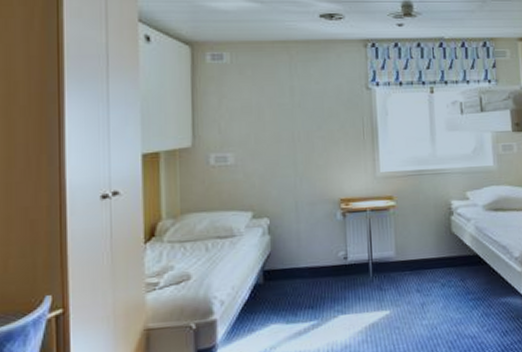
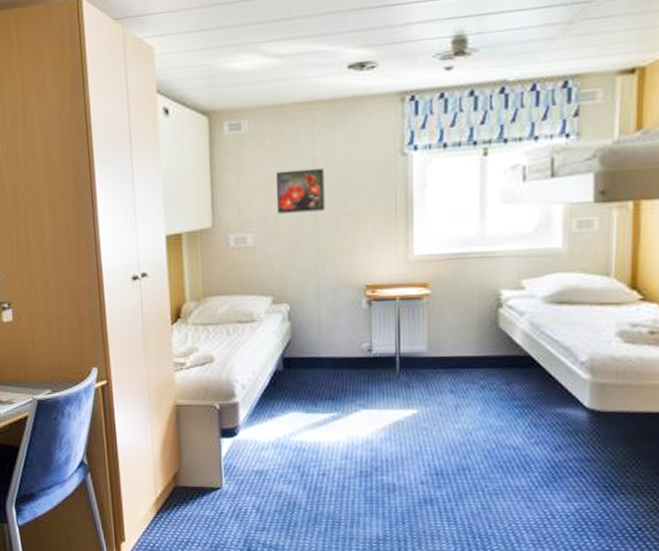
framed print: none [256,96,302,135] -> present [276,168,325,214]

